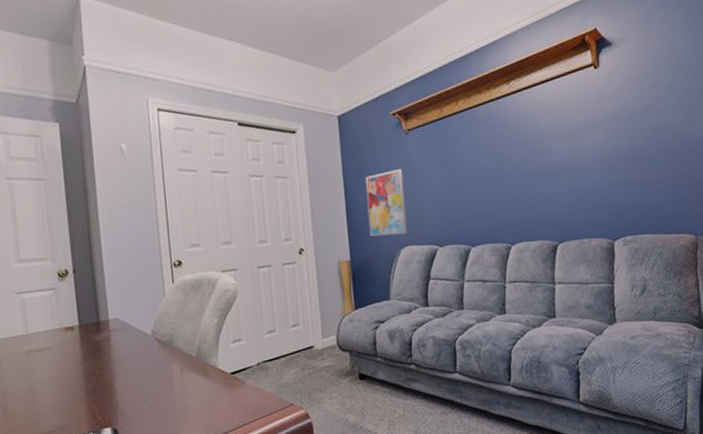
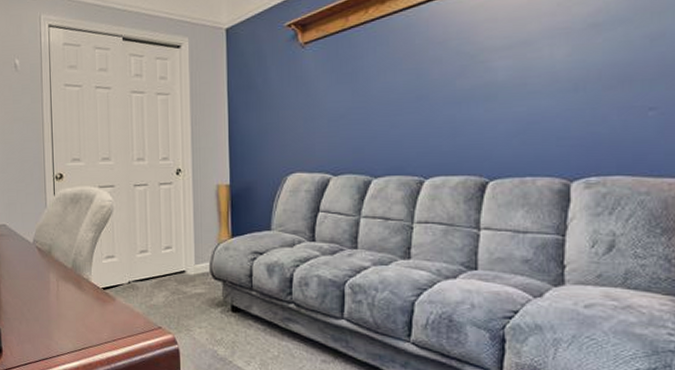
wall art: present [365,168,408,237] -> none [252,86,296,161]

